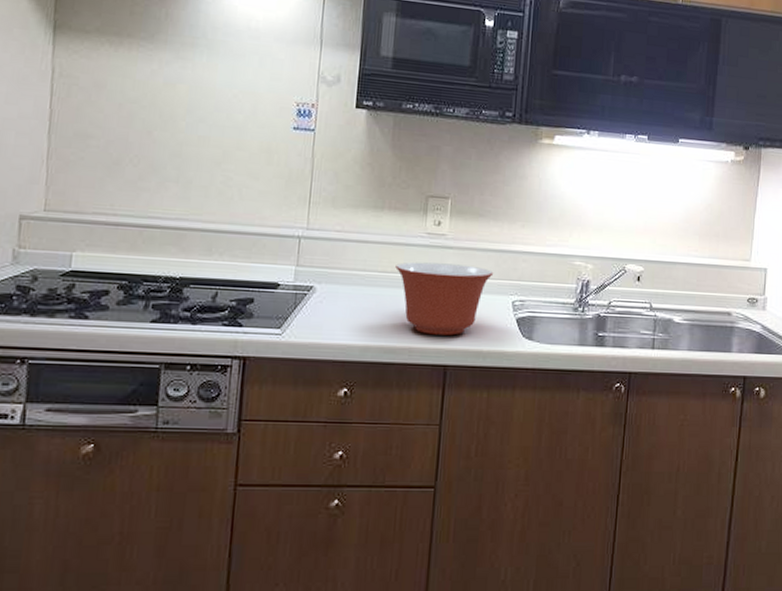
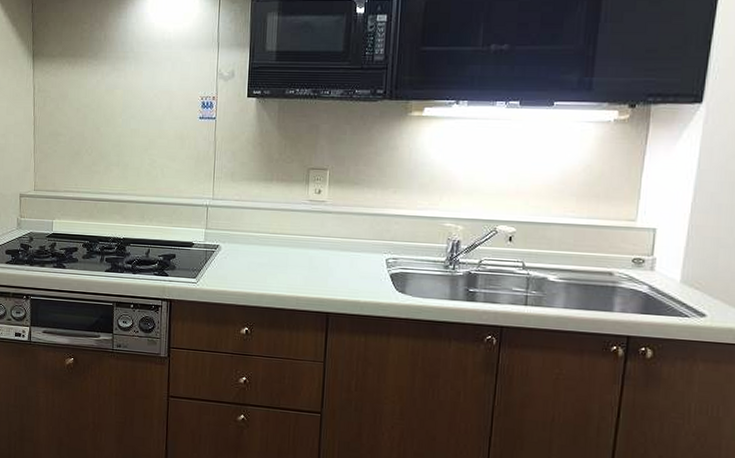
mixing bowl: present [395,262,494,336] -> none [283,225,369,288]

